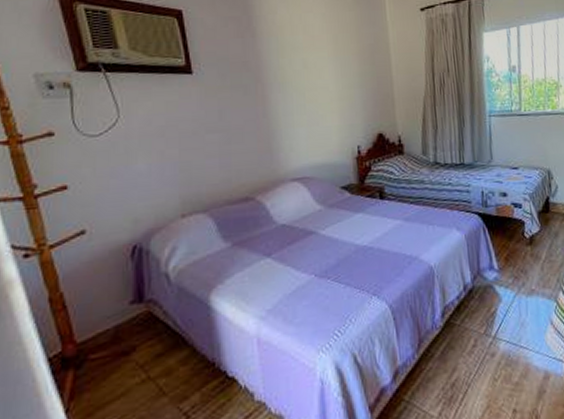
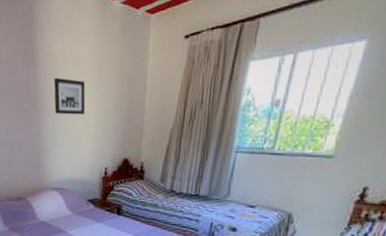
wall art: none [280,47,325,89] -> present [53,77,86,115]

